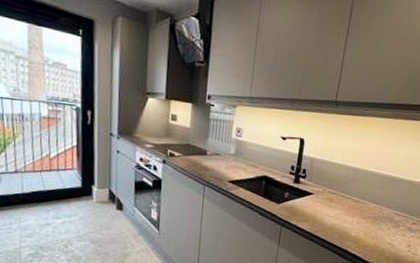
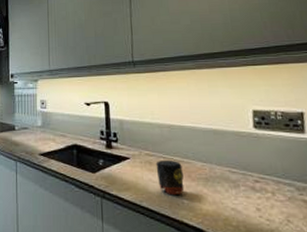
mug: none [333,199,358,229] -> present [155,161,185,196]

